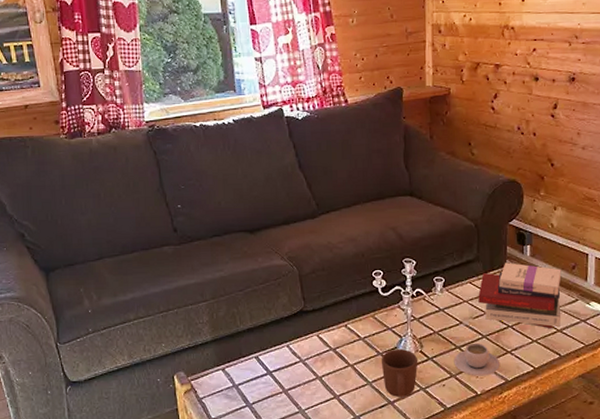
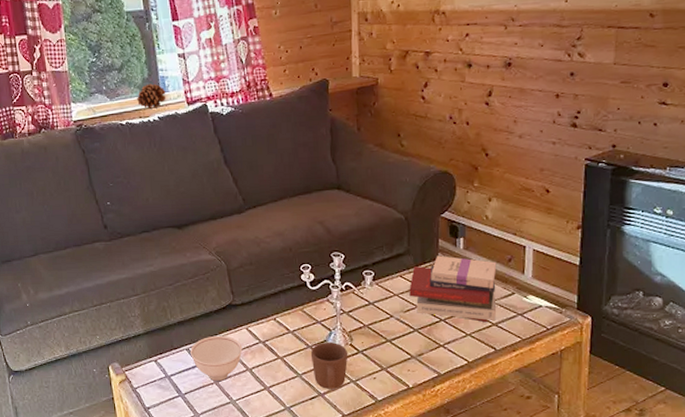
pine cone: none [211,86,242,111] -> present [136,83,166,109]
bowl: none [258,342,313,390] -> present [189,335,243,381]
teacup: present [454,342,500,376] -> none [384,336,432,370]

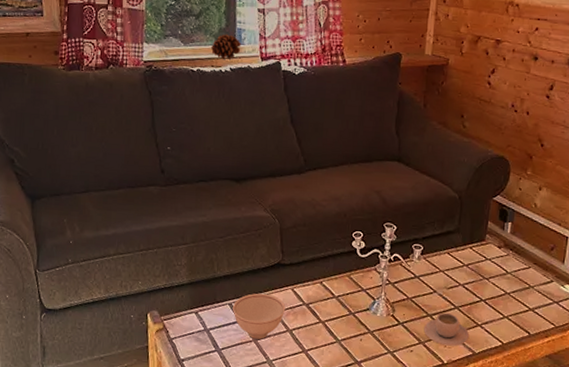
mug: present [310,341,349,389] -> none [352,310,389,358]
teacup: none [384,336,432,370] -> present [424,312,469,347]
books: present [409,255,497,323] -> none [454,237,540,307]

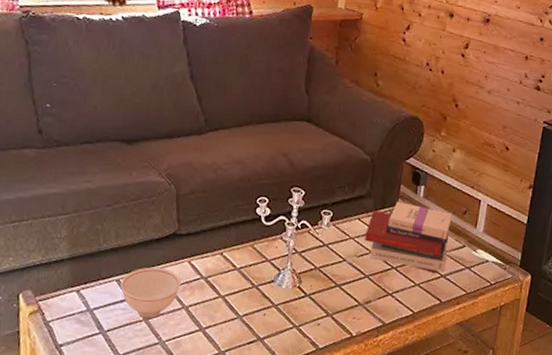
teacup: present [424,312,469,347] -> none [332,282,379,318]
books: none [454,237,540,307] -> present [365,201,453,274]

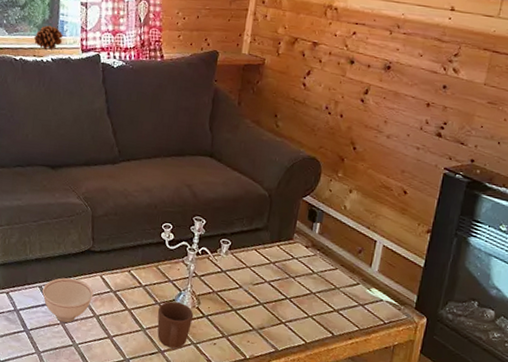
mug: none [255,282,295,334] -> present [157,301,194,349]
books: present [365,201,453,274] -> none [260,236,347,308]

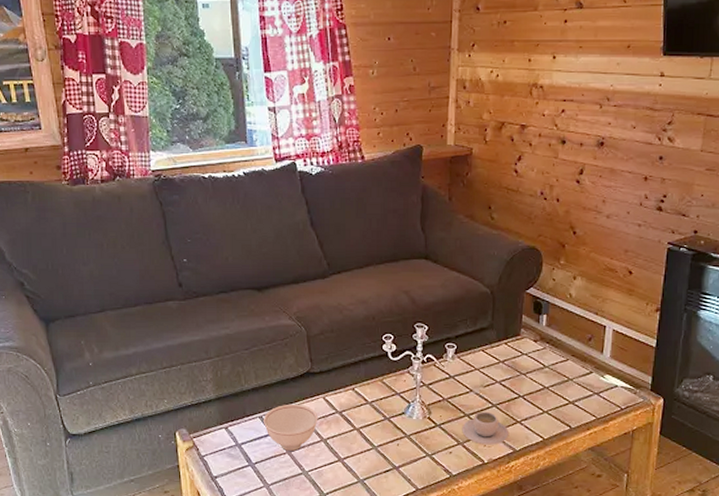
pine cone: present [33,25,63,50] -> none [221,136,253,163]
mug: present [157,301,194,349] -> none [387,414,426,462]
teacup: none [228,308,273,342] -> present [462,411,508,445]

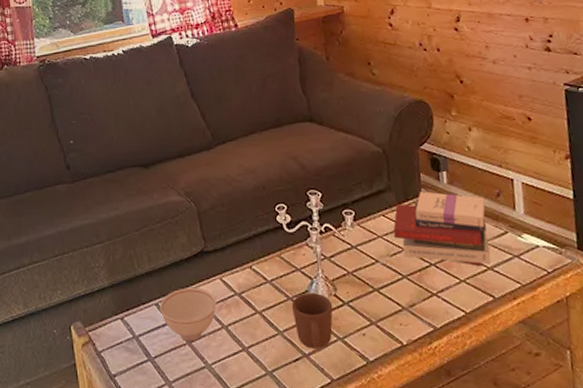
mug: none [387,414,426,462] -> present [291,292,333,349]
teacup: present [462,411,508,445] -> none [372,284,426,324]
books: none [490,331,577,401] -> present [393,191,491,267]

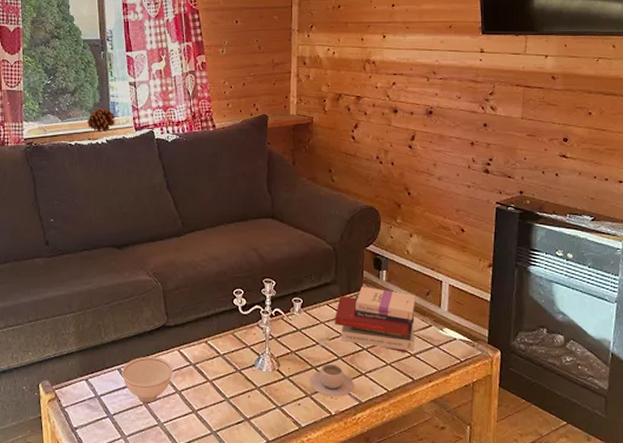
pine cone: none [100,17,131,43] -> present [86,108,116,132]
mug: present [291,292,333,349] -> none [239,366,275,414]
teacup: none [372,284,426,324] -> present [309,363,354,397]

